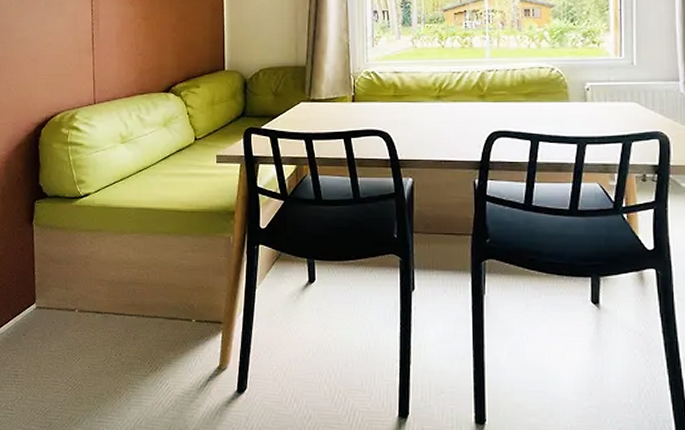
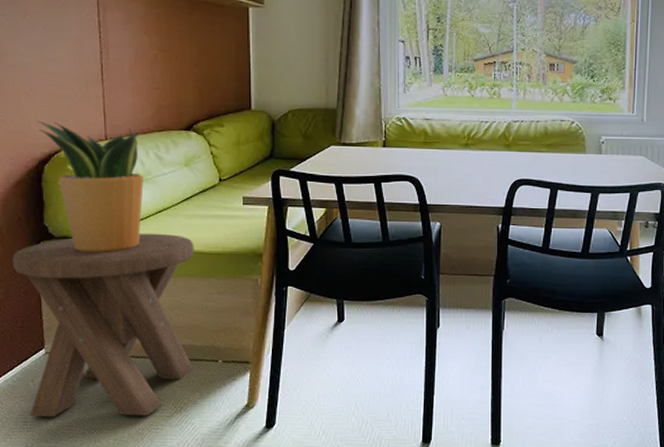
music stool: none [11,191,171,374] -> present [12,233,194,418]
potted plant: none [37,88,126,211] -> present [37,120,144,253]

